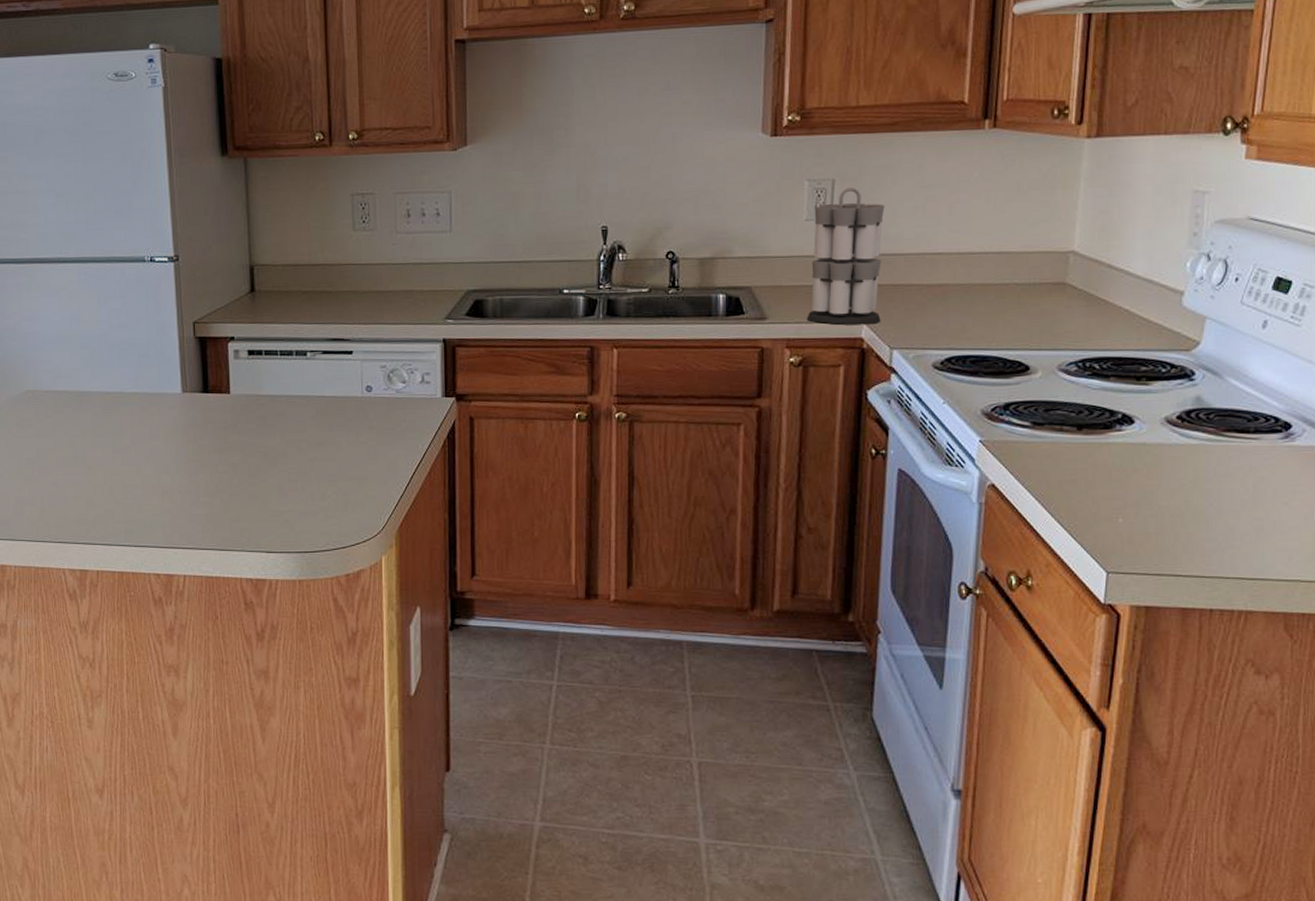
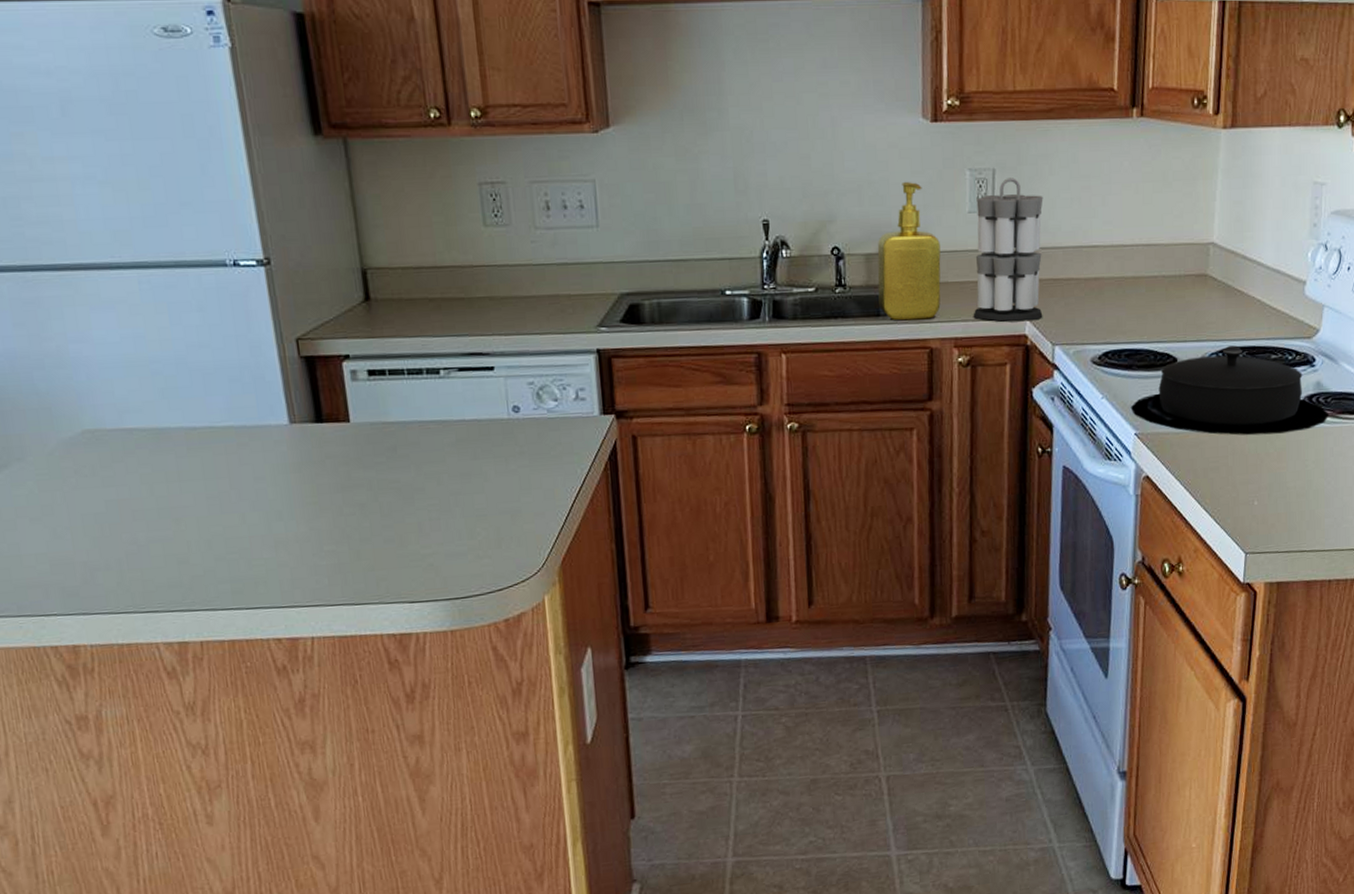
soap dispenser: none [710,191,775,322] -> present [877,181,941,321]
cooking pot: none [975,355,1212,450] -> present [1130,345,1329,436]

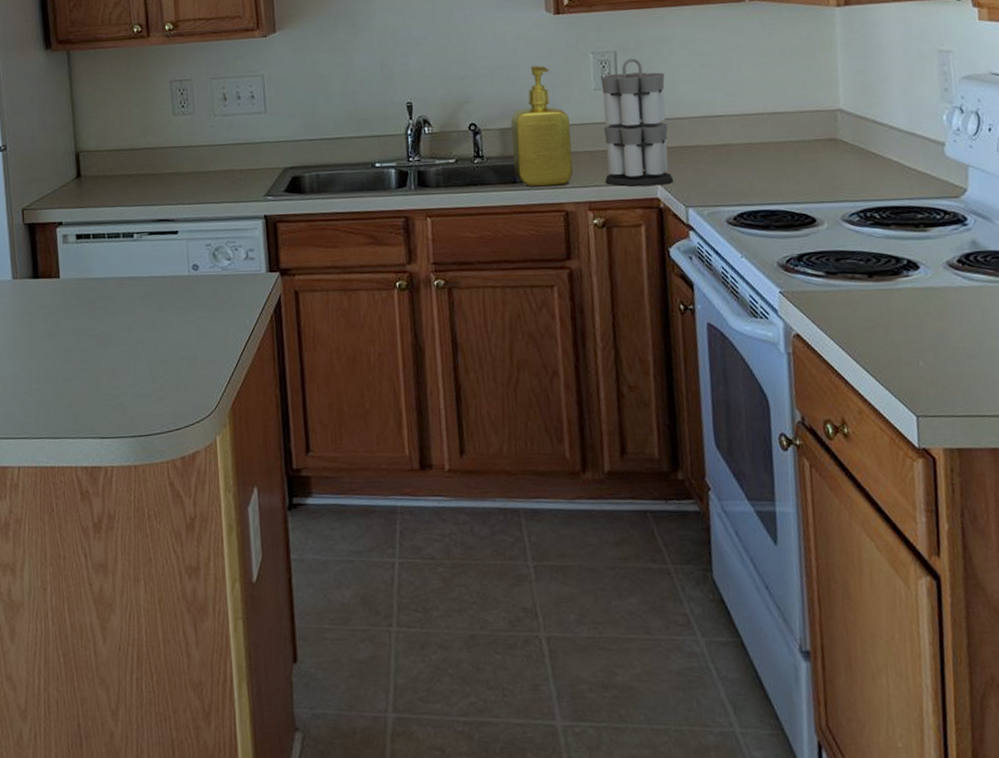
cooking pot: present [1130,345,1329,436] -> none [772,205,992,295]

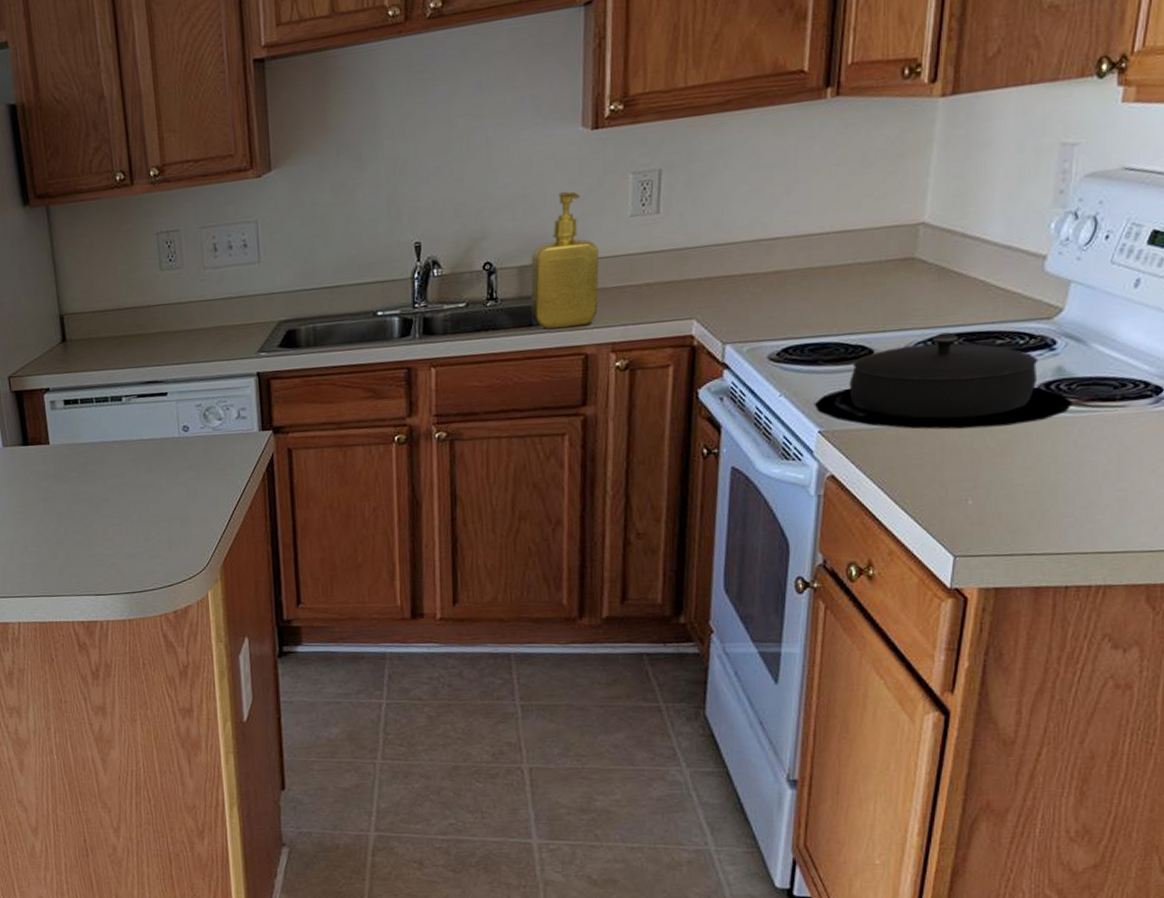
spice rack: present [600,58,674,188] -> none [633,176,716,325]
cooking pot: none [772,205,992,295] -> present [814,332,1073,430]

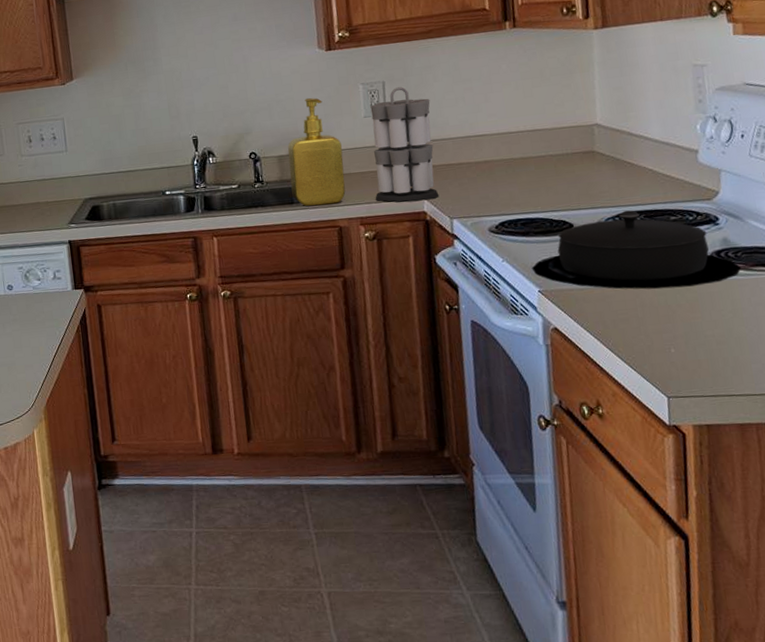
spice rack: none [633,176,716,325] -> present [370,87,439,203]

